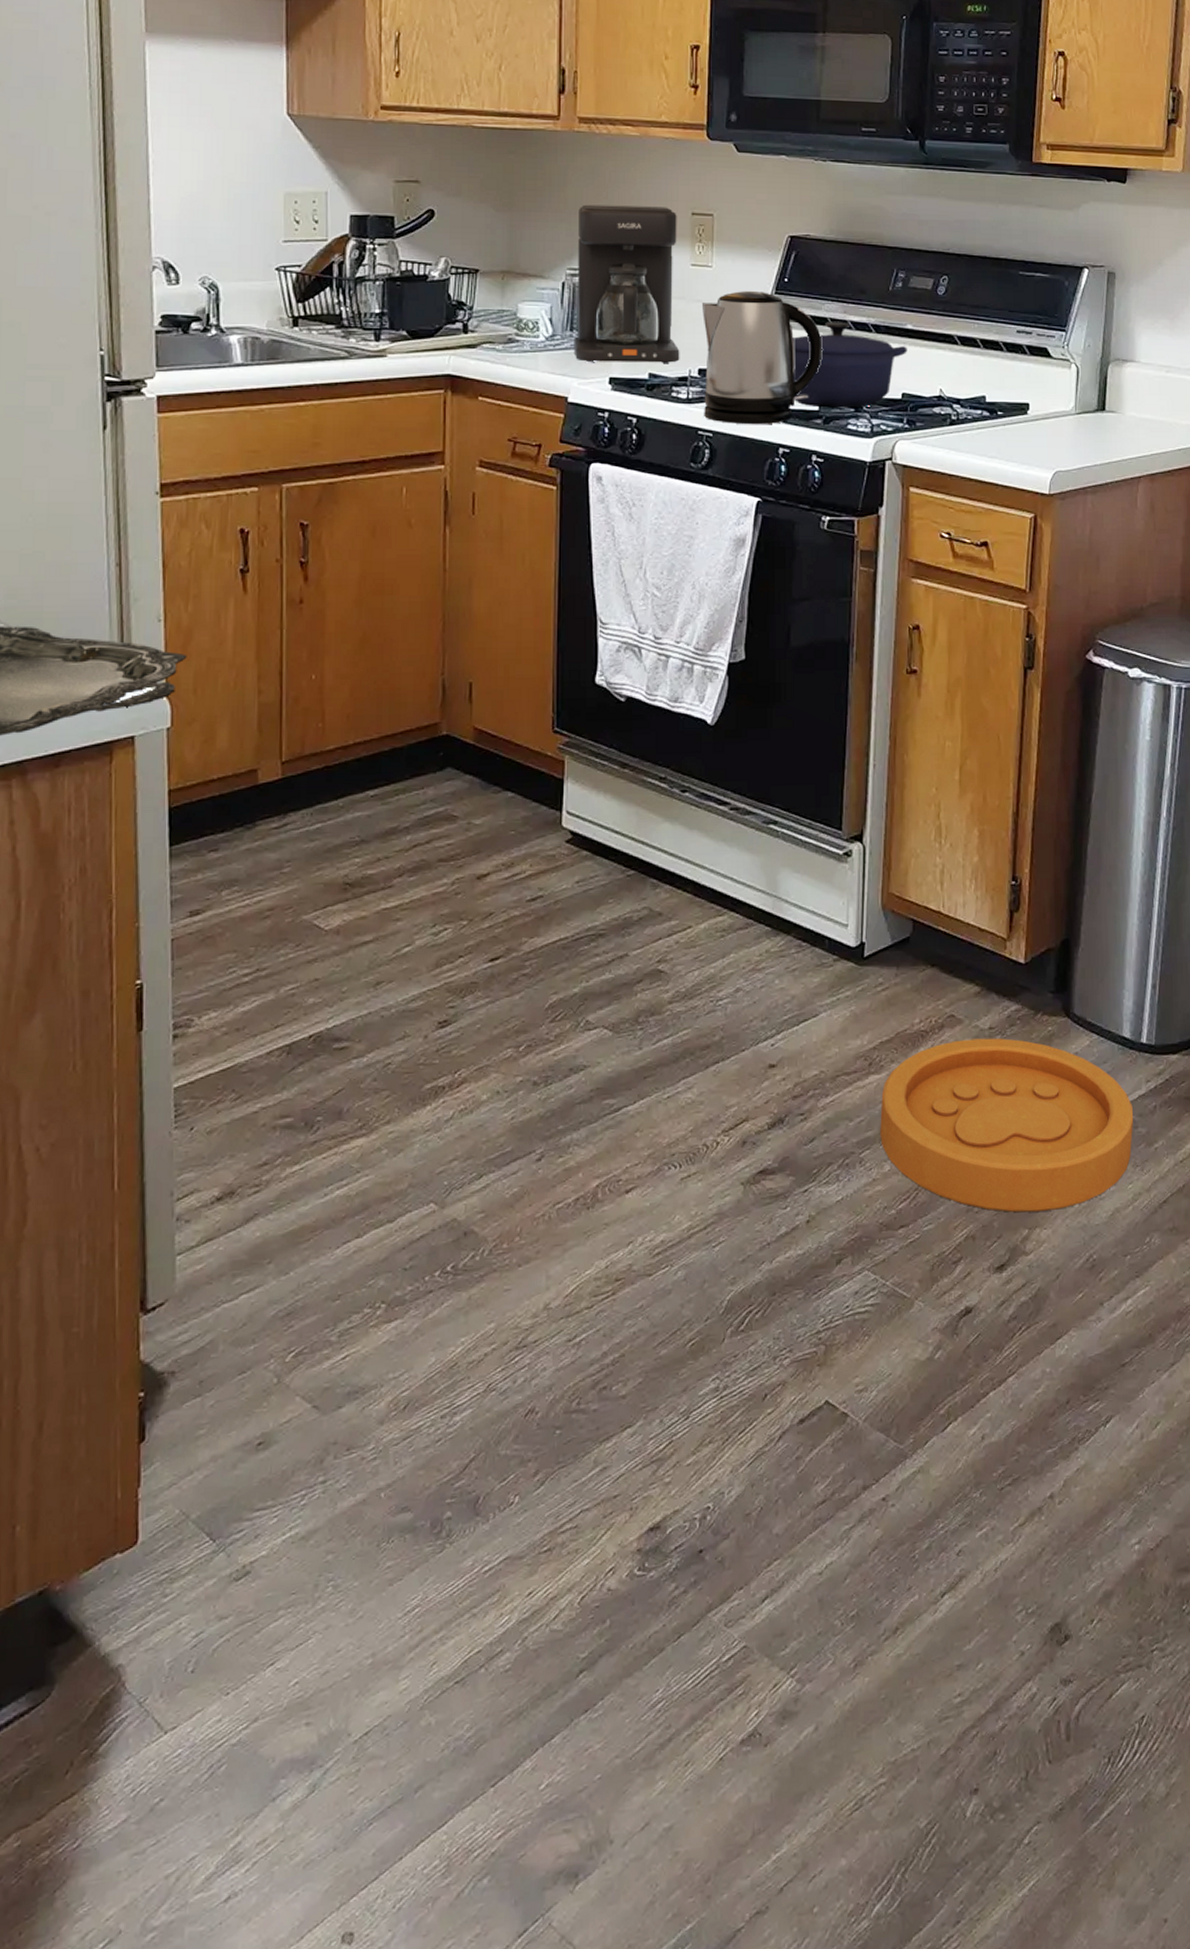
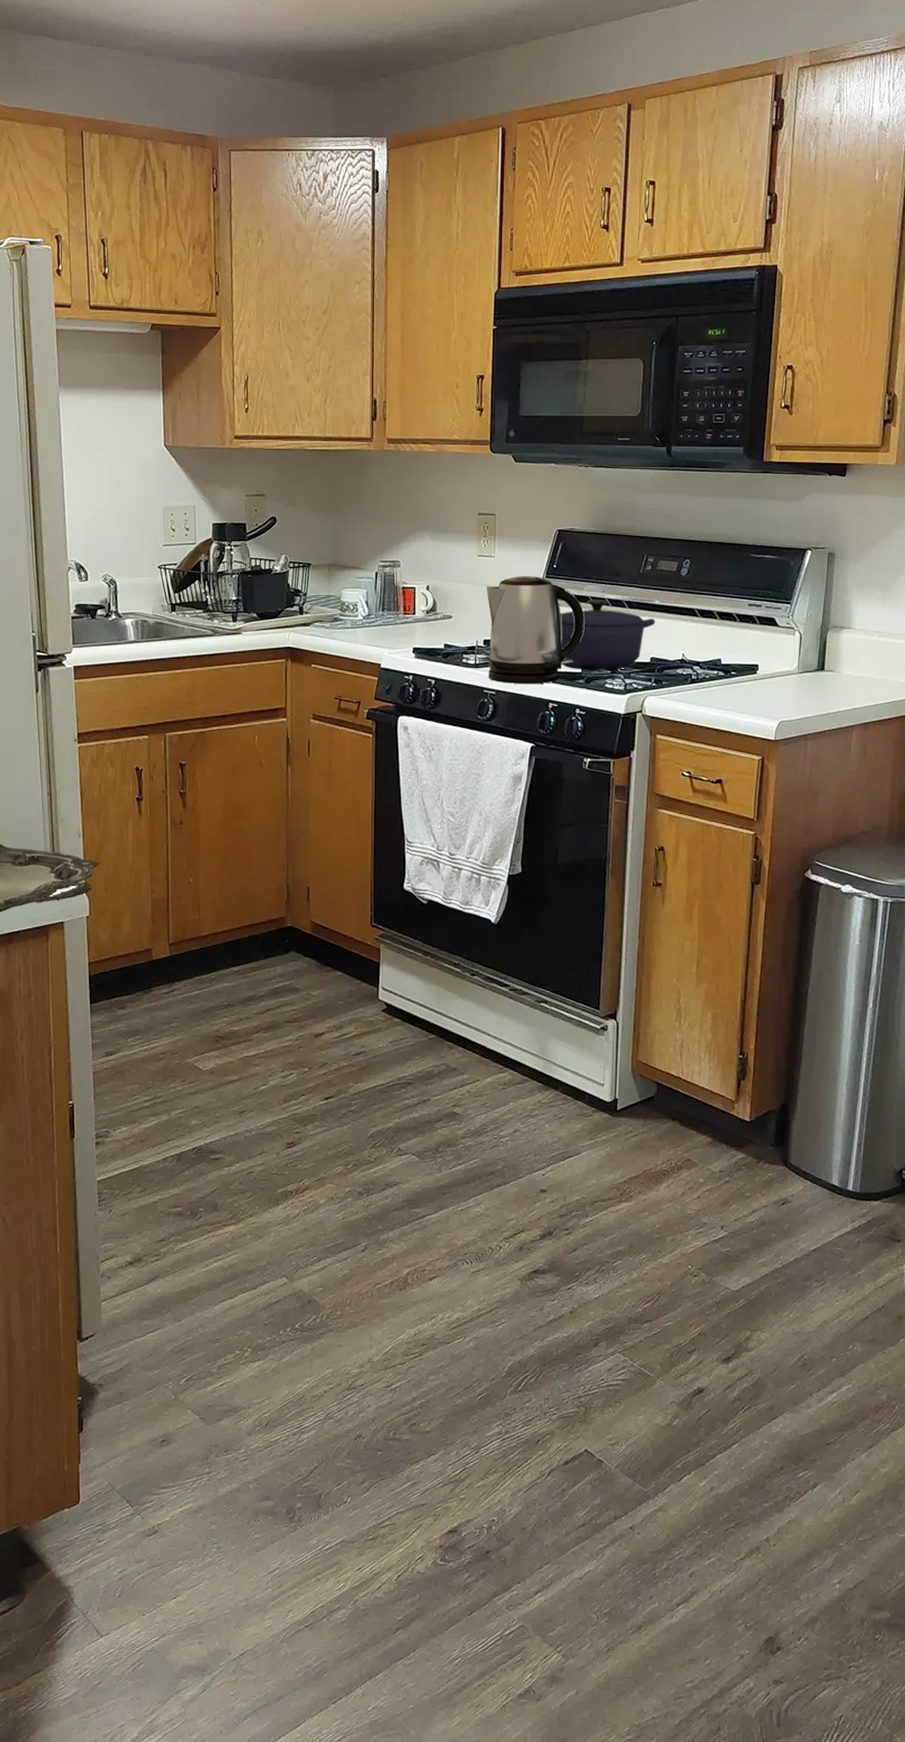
coffee maker: present [573,204,680,363] -> none [385,509,469,637]
pet bowl: present [880,1038,1134,1213] -> none [629,1179,841,1319]

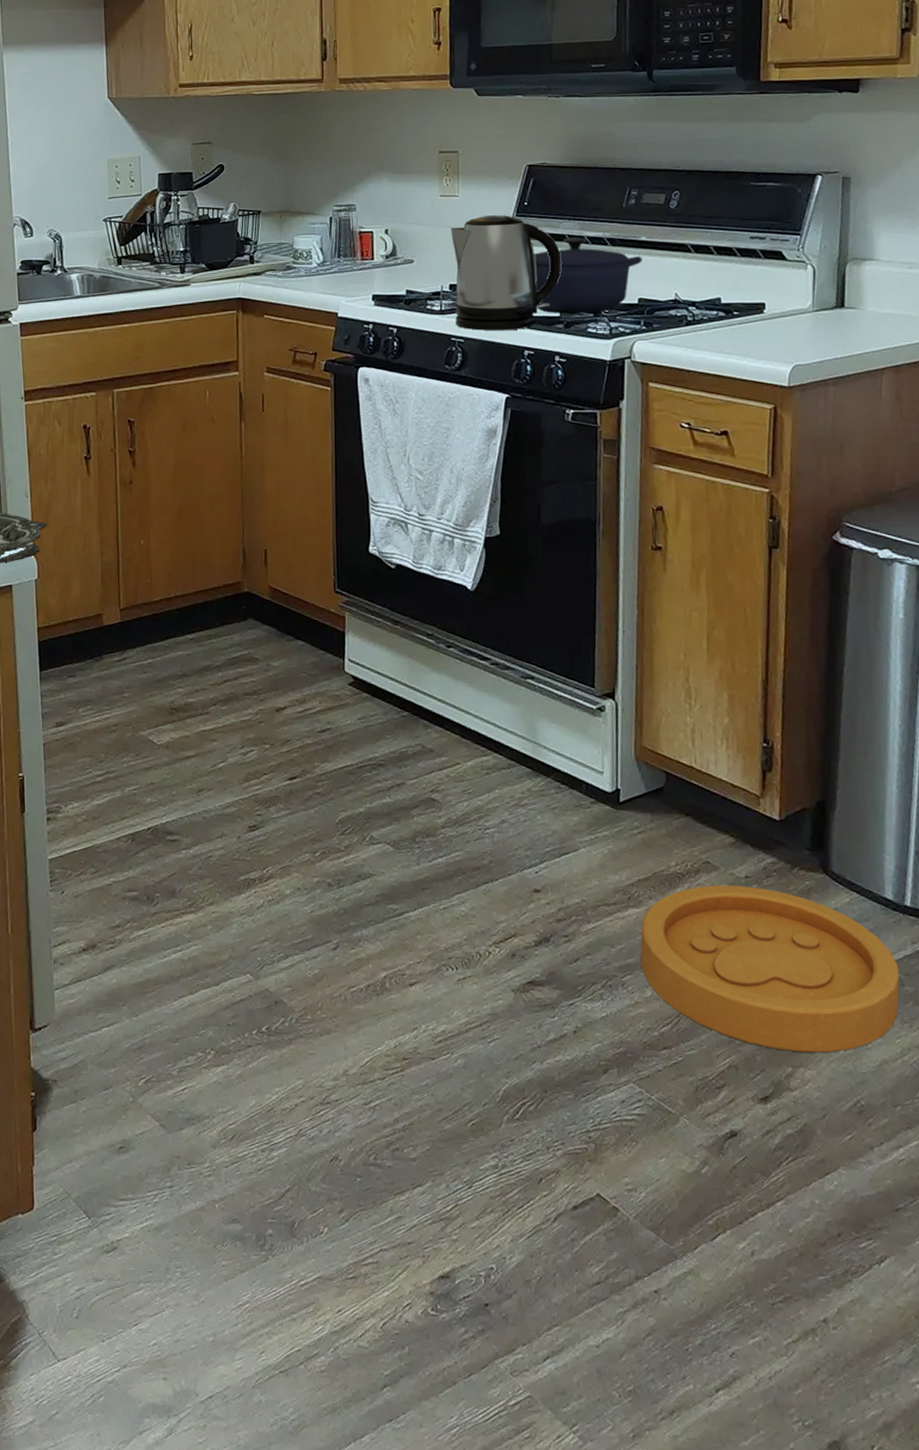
pet bowl: none [629,1179,841,1319] -> present [640,885,900,1053]

